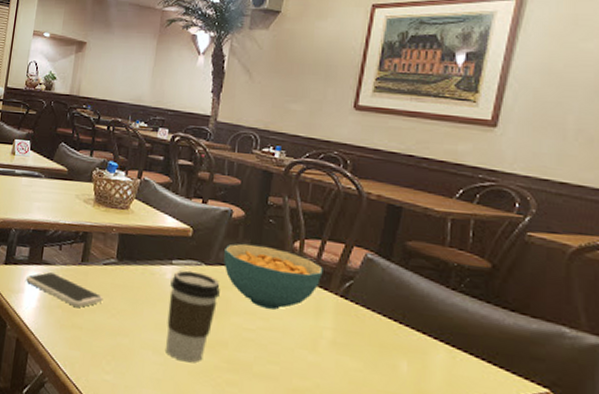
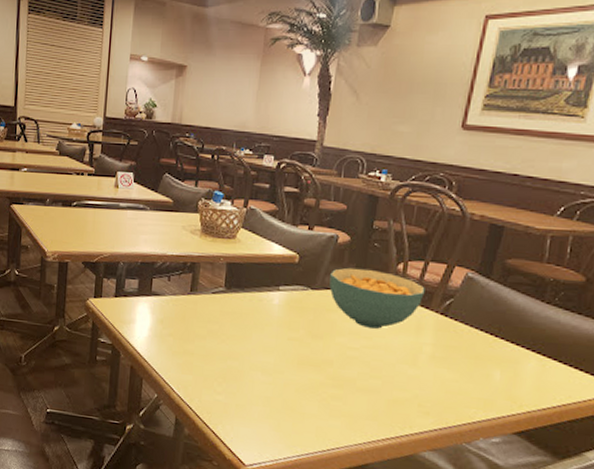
smartphone: present [26,272,103,307] -> none [137,303,213,335]
coffee cup: present [166,269,220,363] -> none [274,295,326,381]

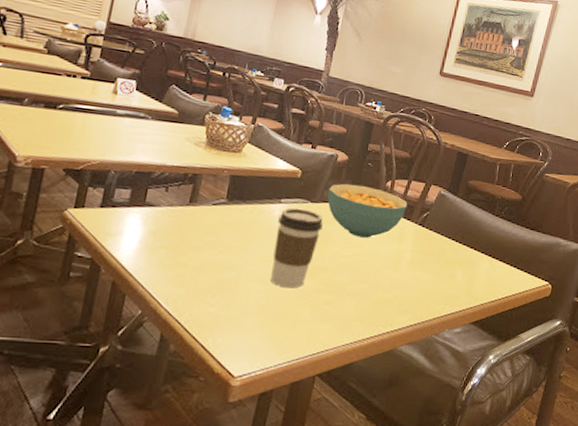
coffee cup: none [274,295,326,381] -> present [271,207,323,289]

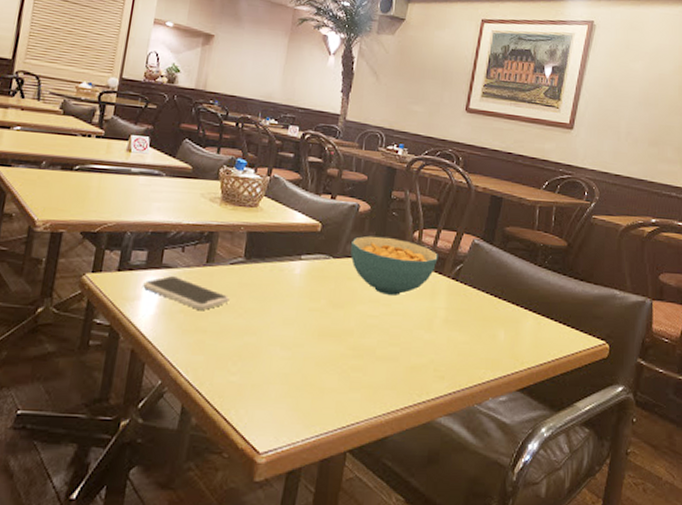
smartphone: none [126,214,211,246] -> present [143,276,230,310]
coffee cup: present [271,207,323,289] -> none [294,264,347,354]

